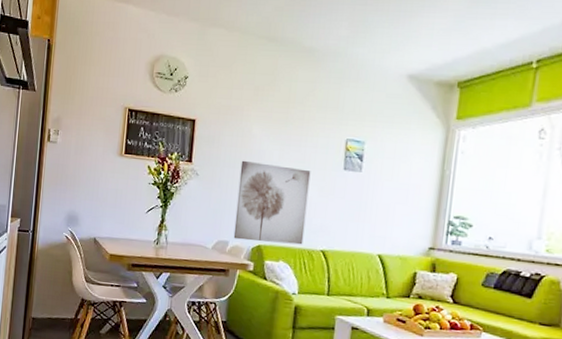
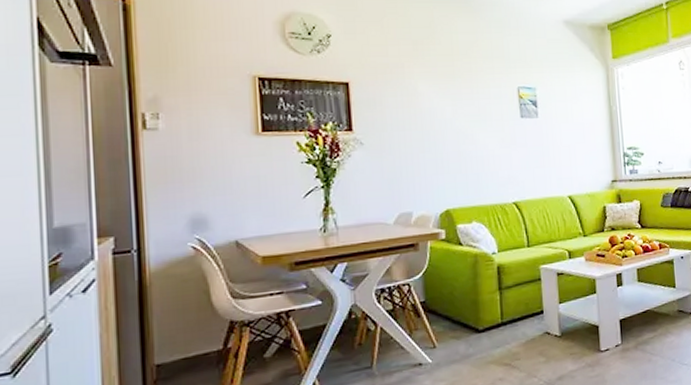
wall art: present [233,160,311,245] -> none [411,121,494,208]

